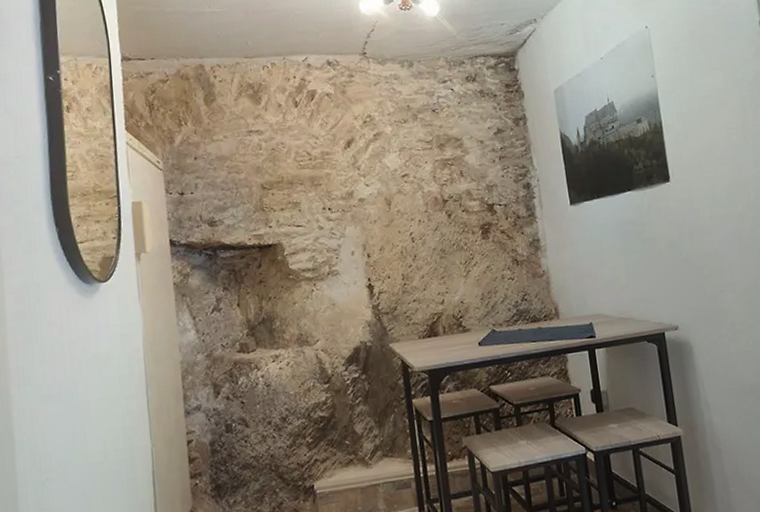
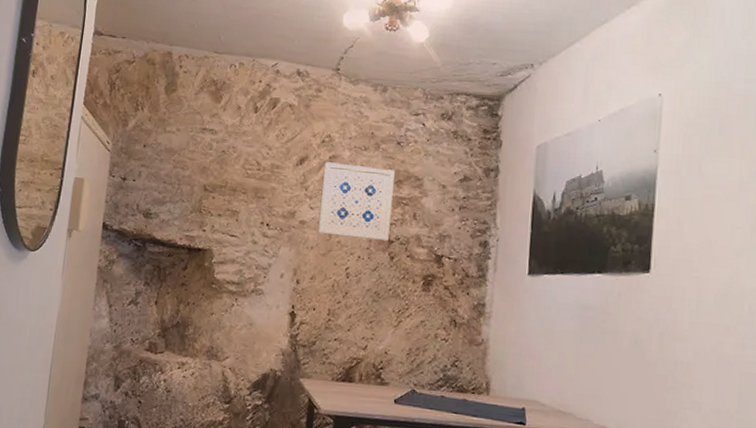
wall art: none [370,136,443,207] -> present [317,162,395,241]

